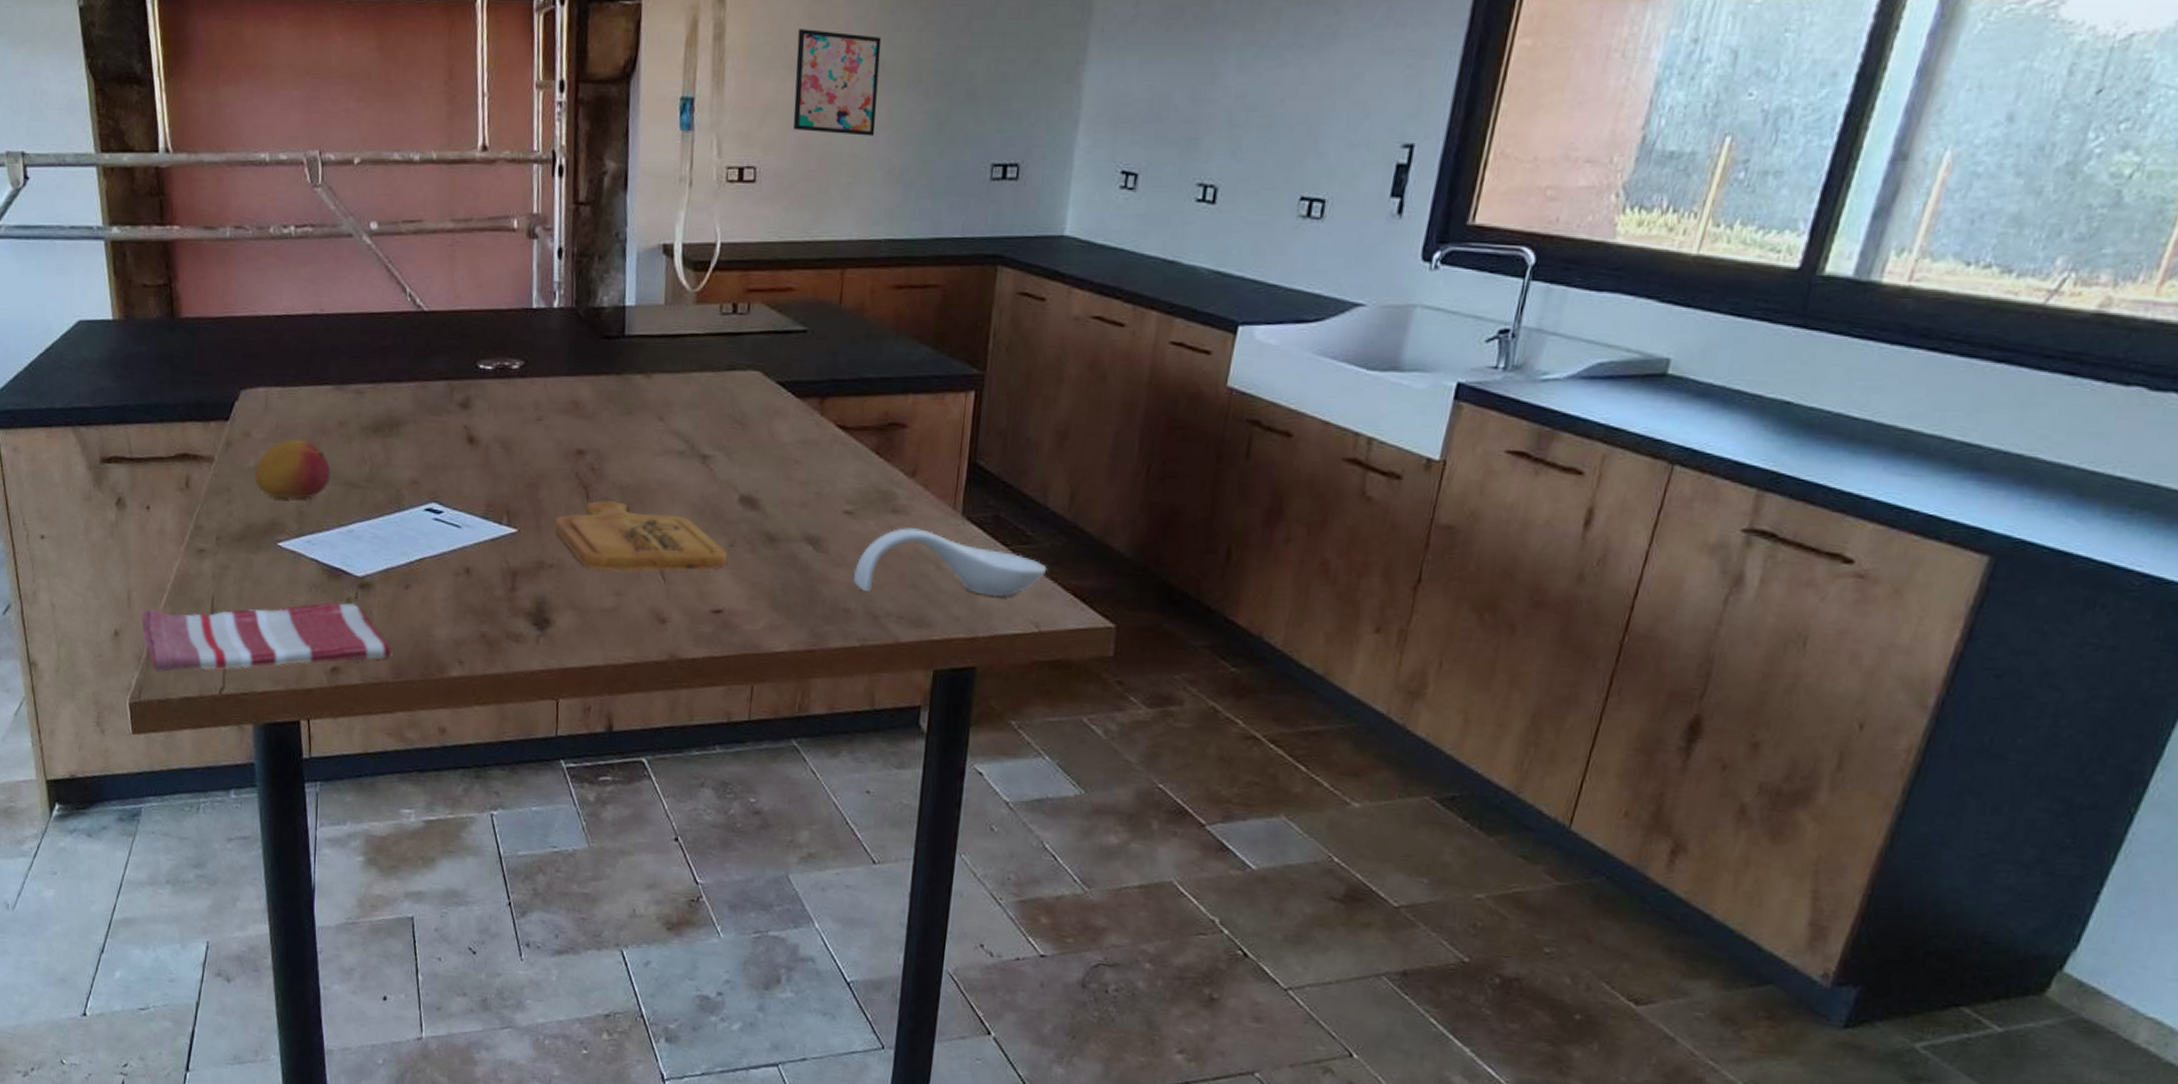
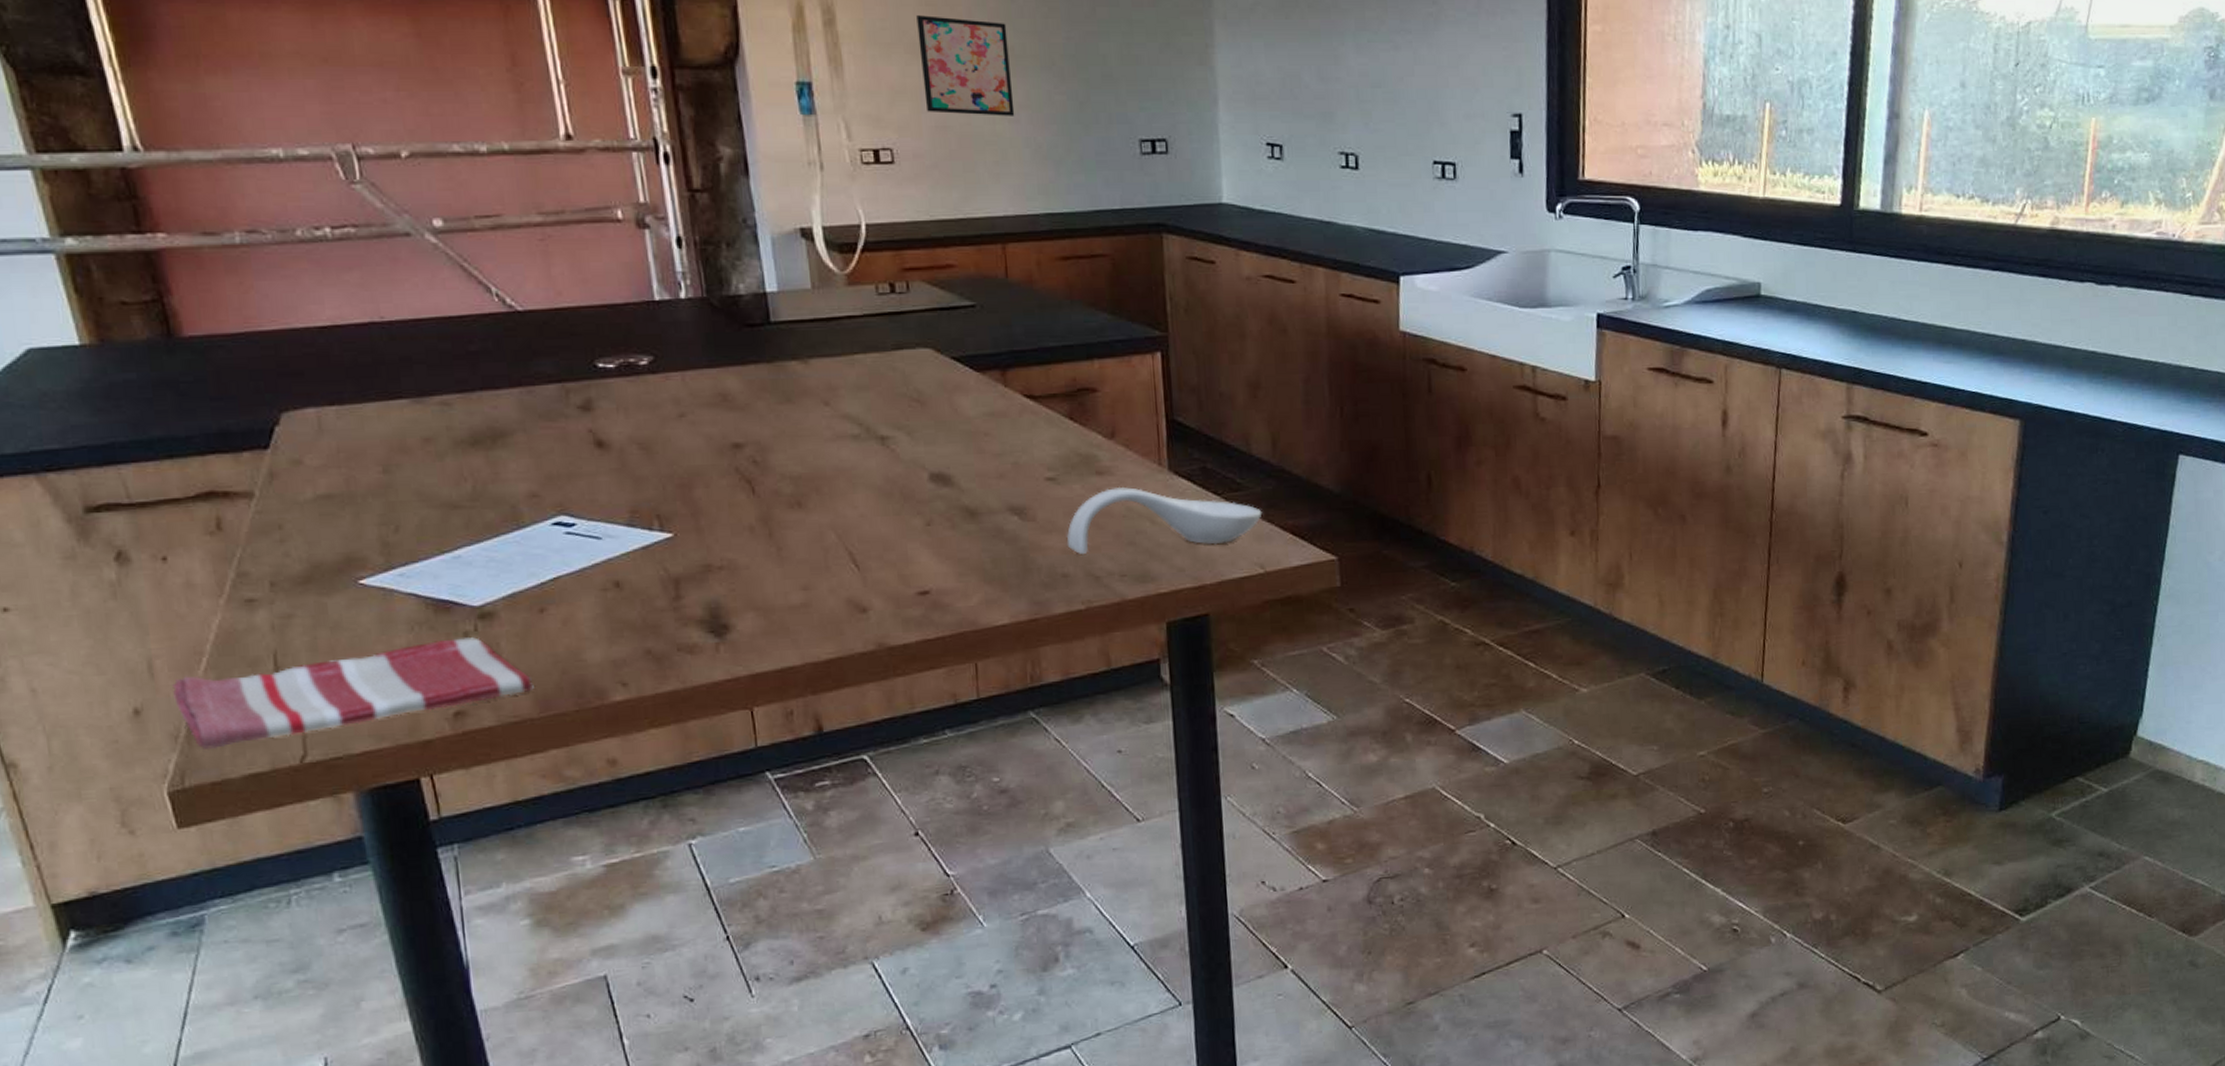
fruit: present [255,439,331,499] -> none [315,461,421,531]
cutting board: present [554,500,727,571] -> none [716,492,926,567]

